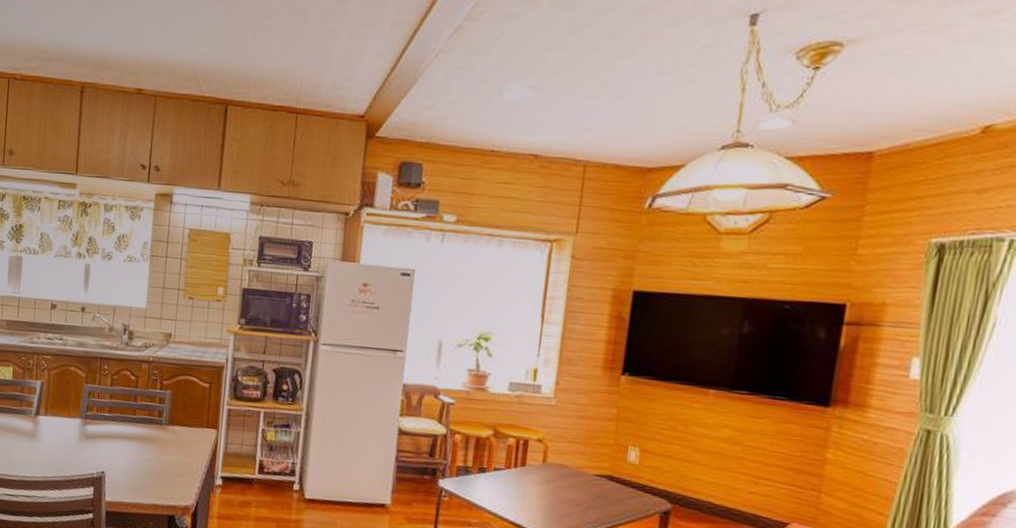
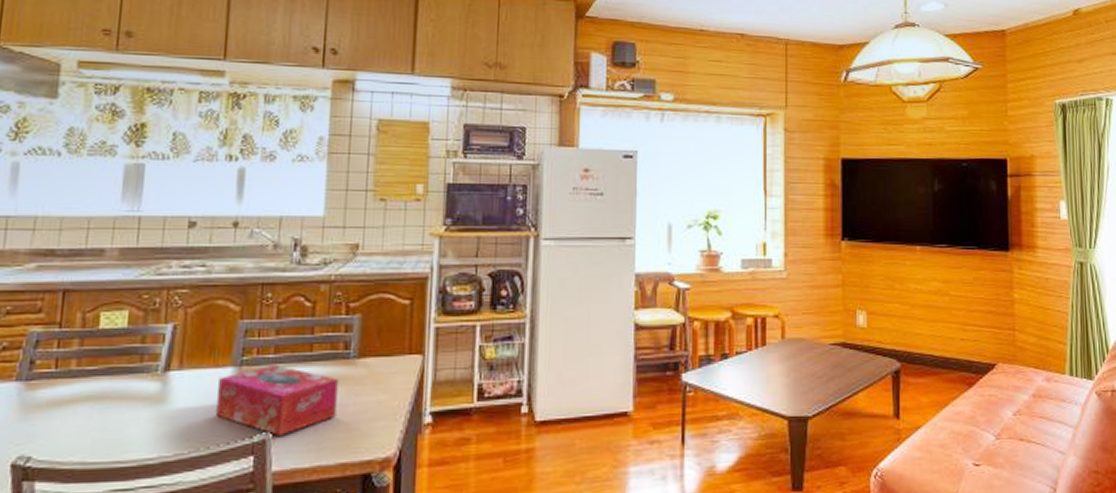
tissue box: none [68,421,153,476] -> present [215,364,338,436]

